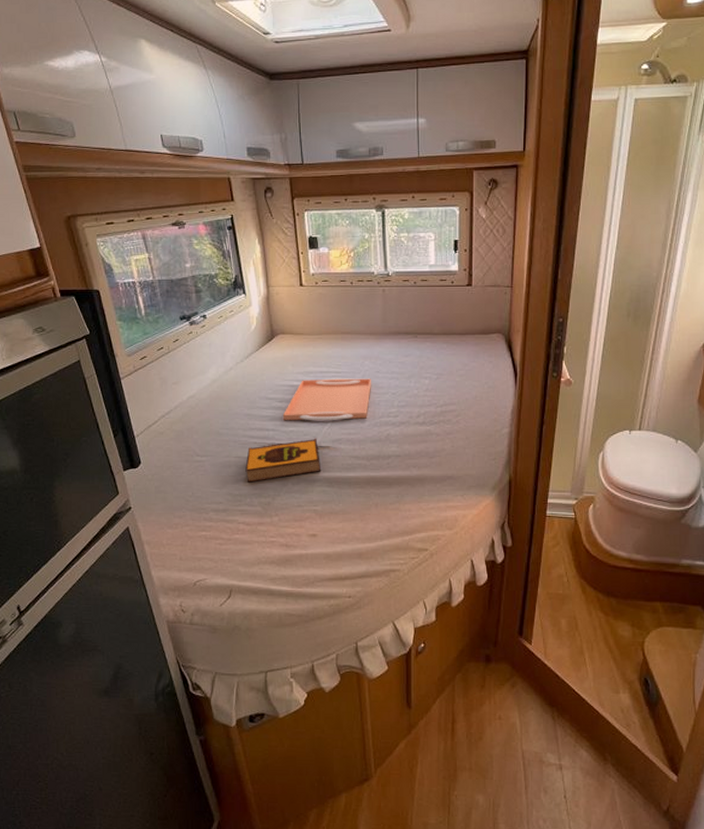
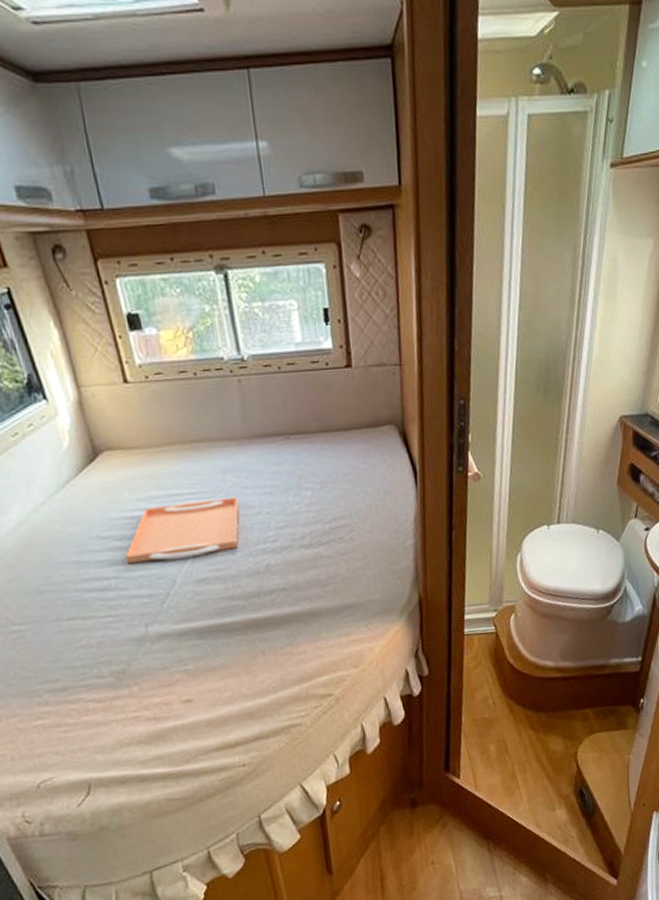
hardback book: present [245,438,322,483] -> none [83,580,188,649]

